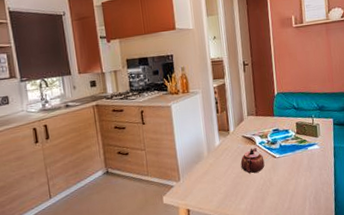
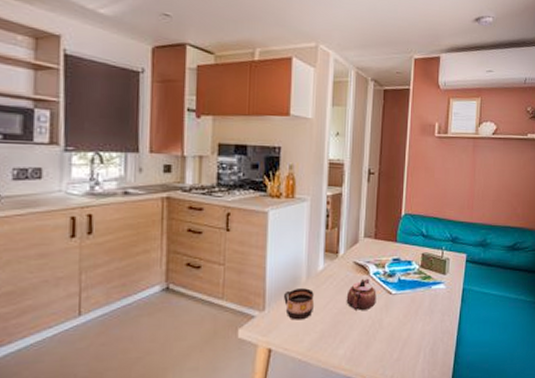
cup: none [193,160,217,186] -> present [284,288,314,320]

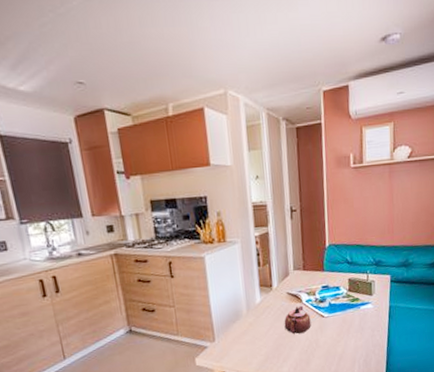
cup: present [284,288,314,320] -> none [229,319,257,347]

